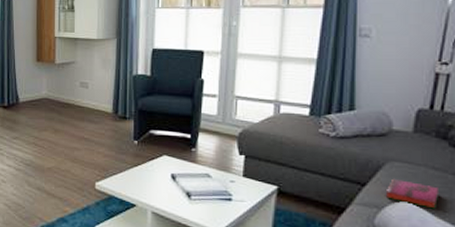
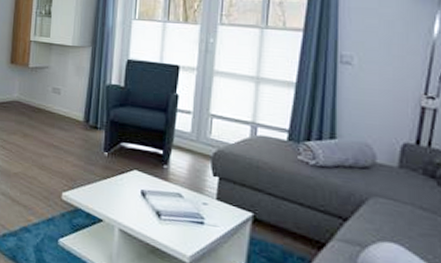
hardback book: present [385,178,438,209] -> none [369,215,427,253]

